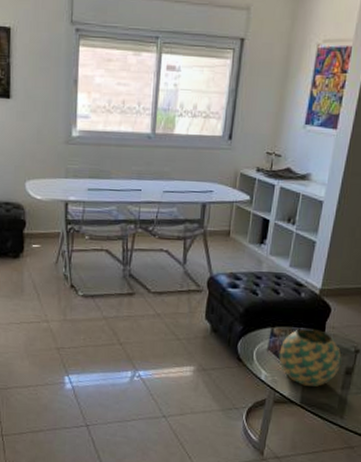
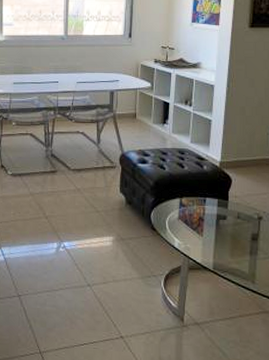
decorative ball: present [279,328,341,387] -> none [189,198,246,253]

